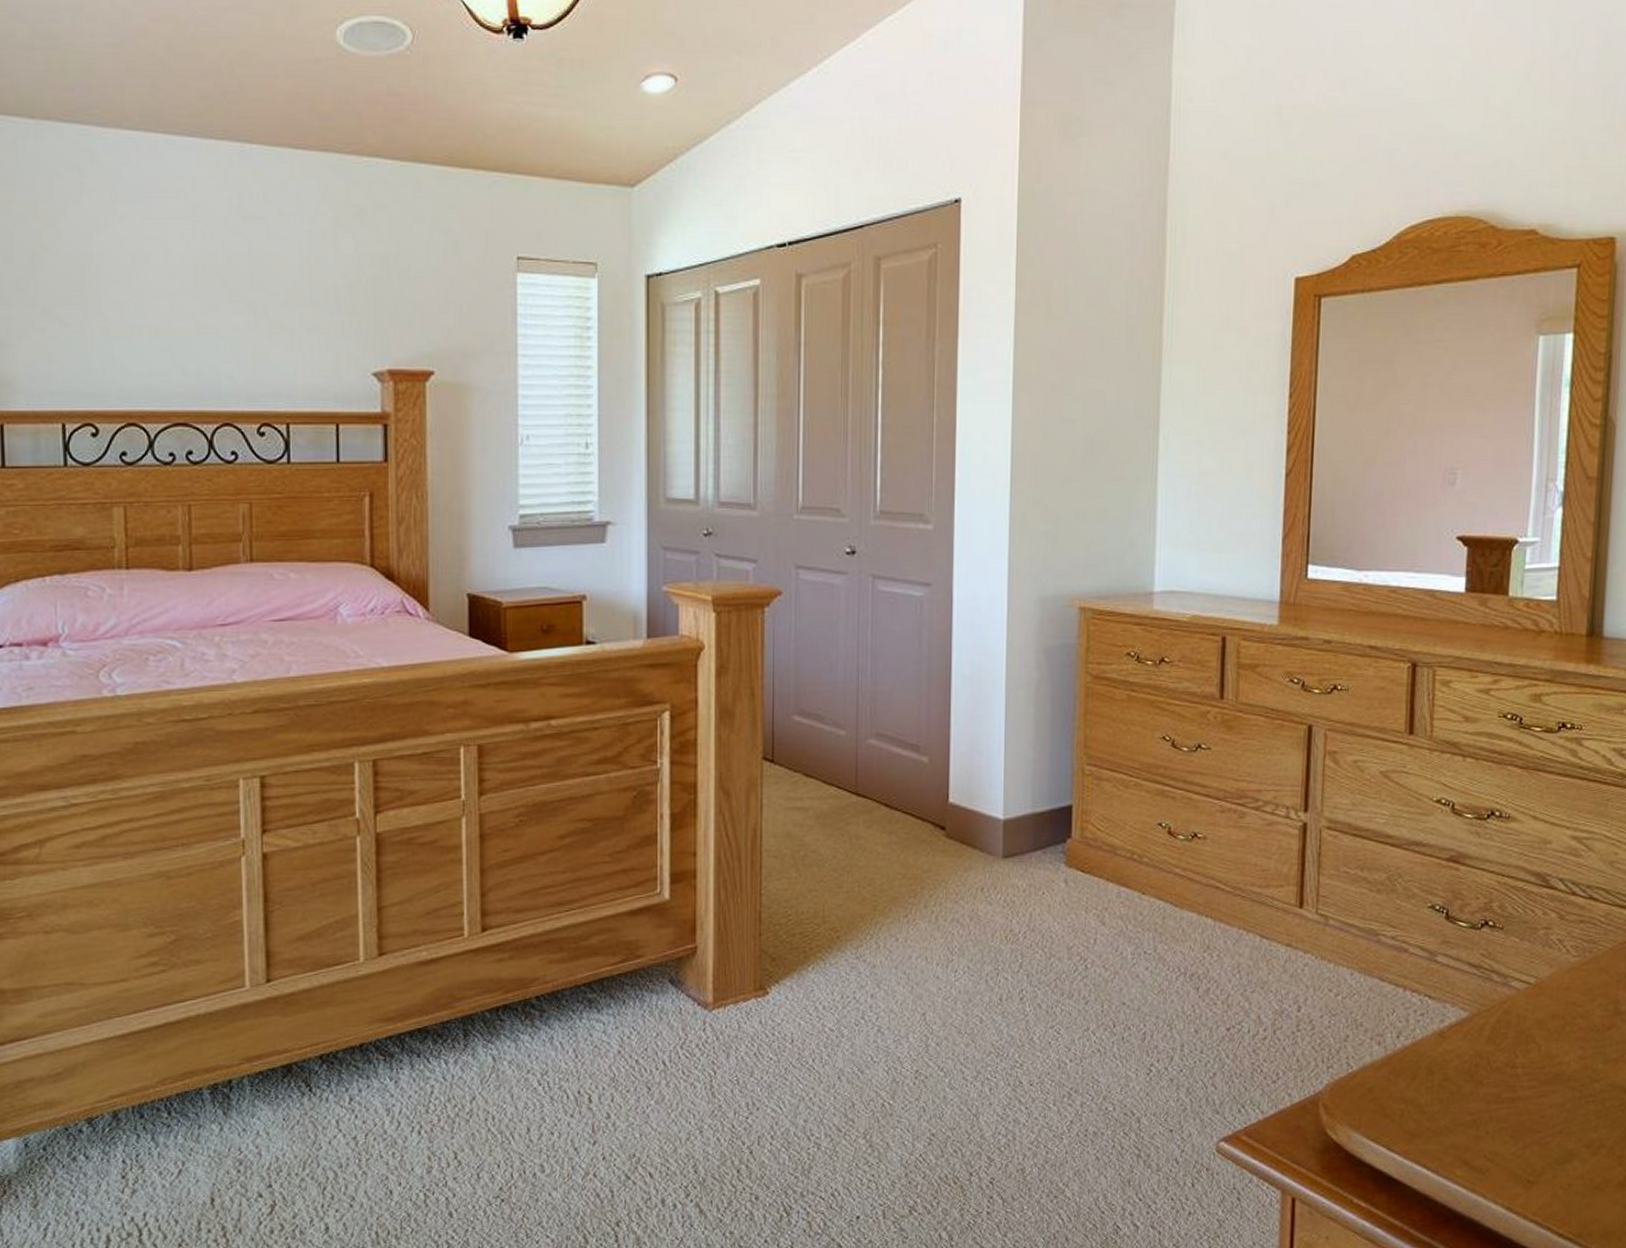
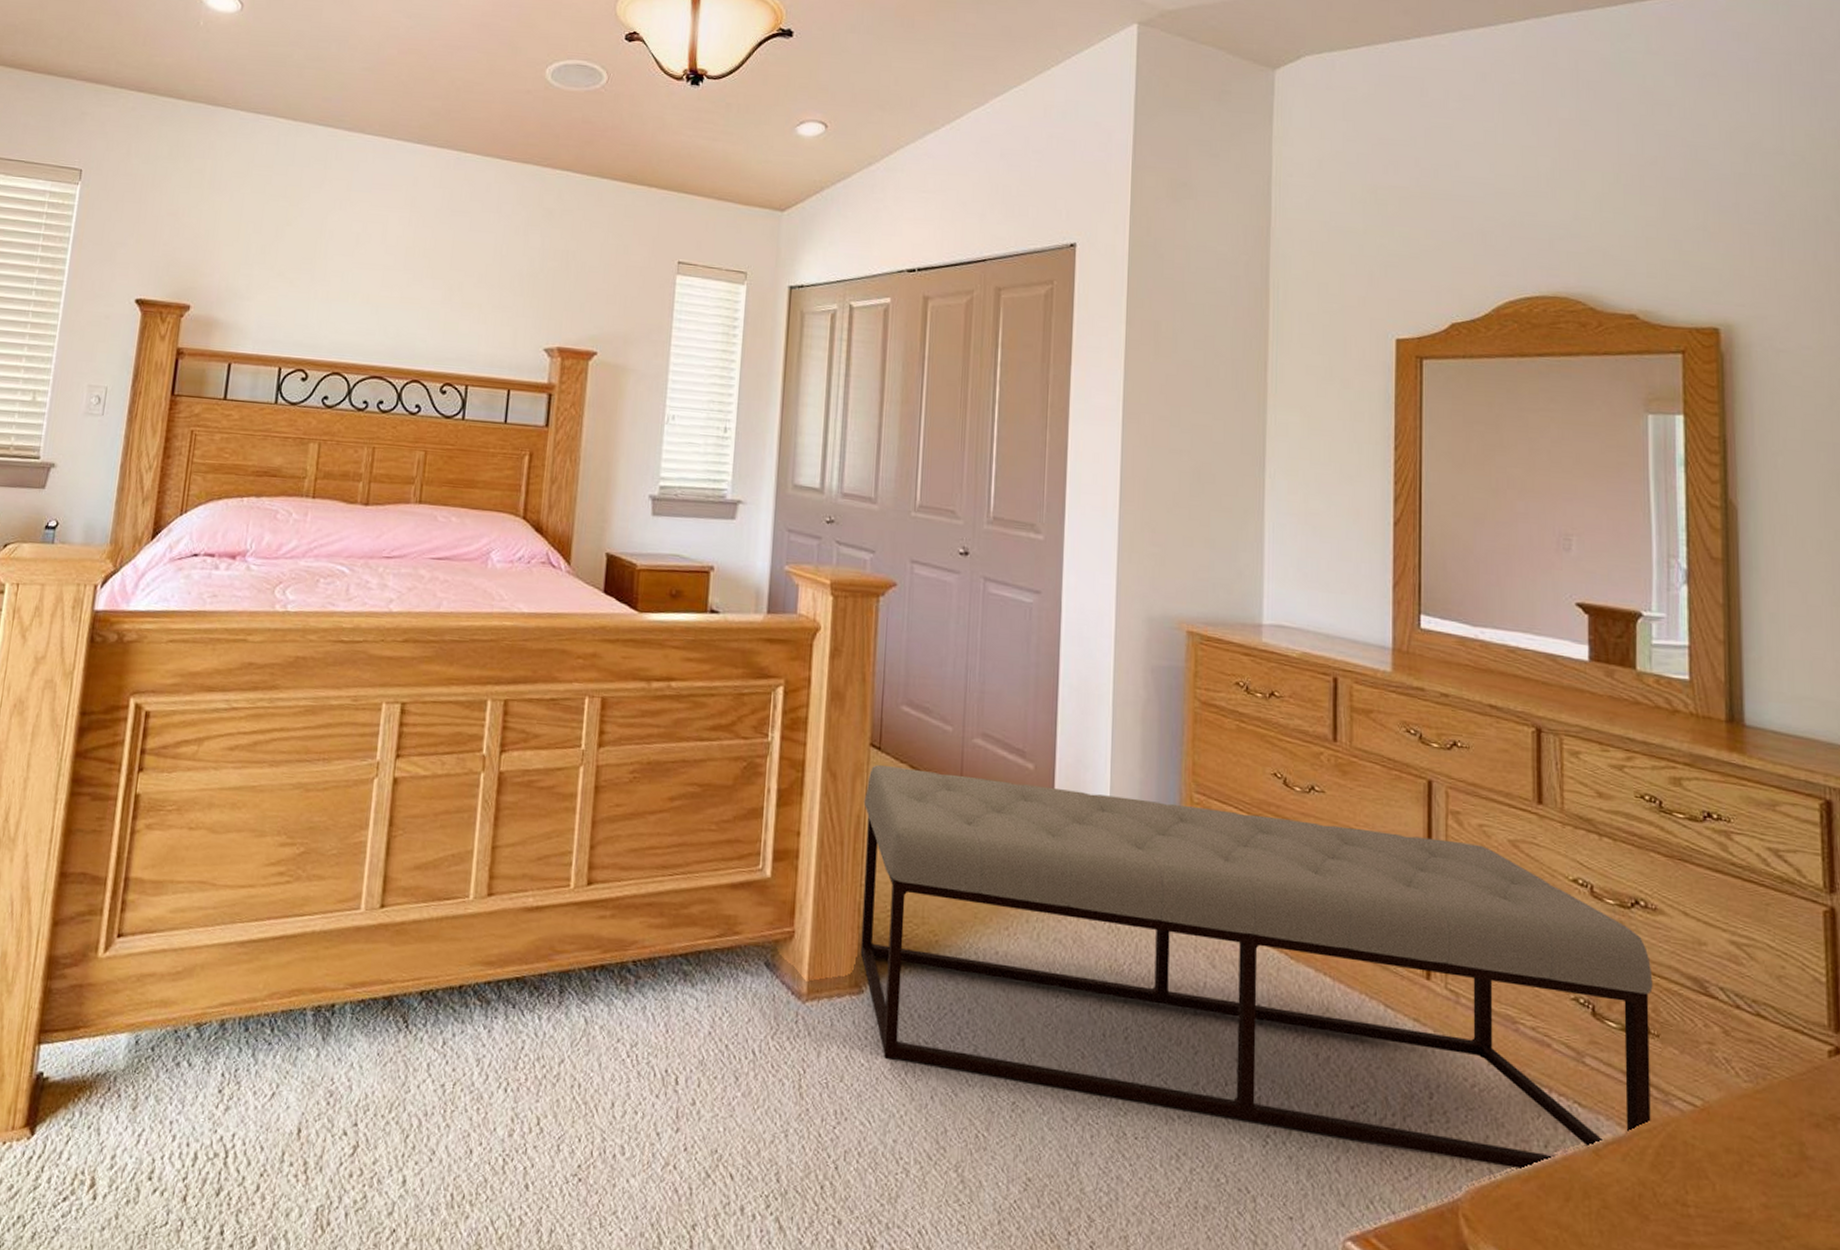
bench: none [759,776,1502,1060] -> present [860,765,1653,1171]

